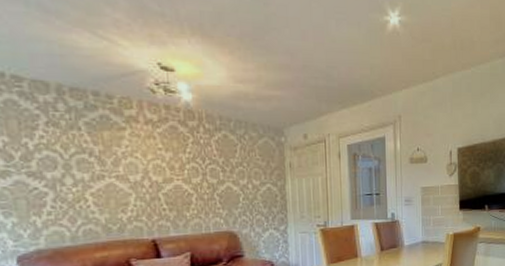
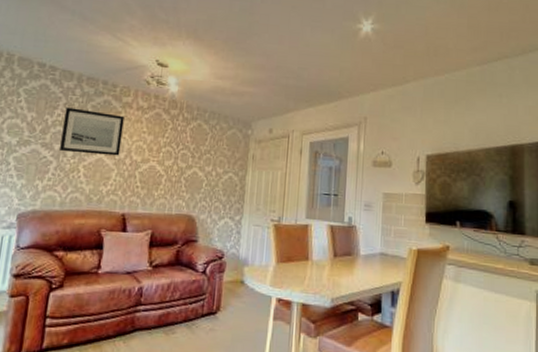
wall art: none [49,127,135,180] -> present [60,107,125,156]

